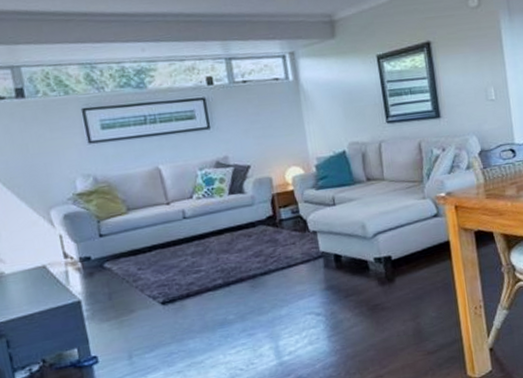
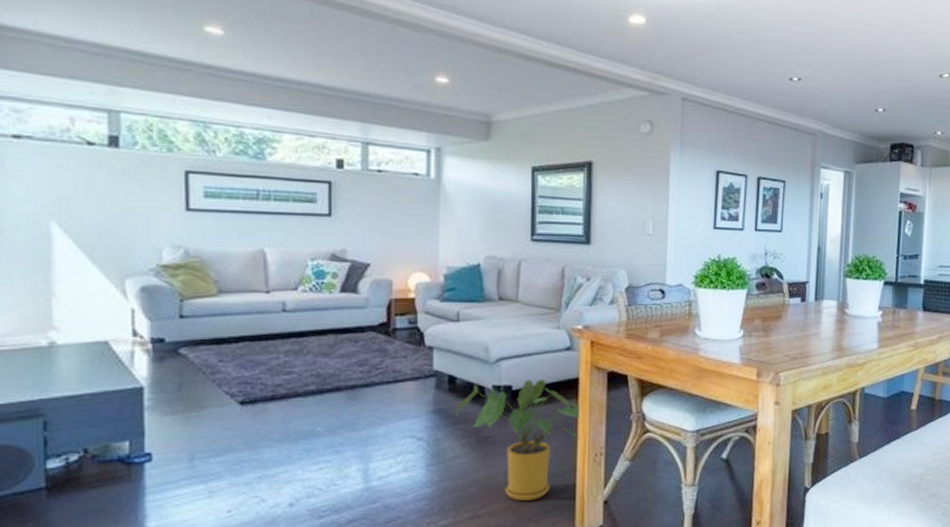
house plant: none [345,247,459,358] -> present [455,380,581,501]

